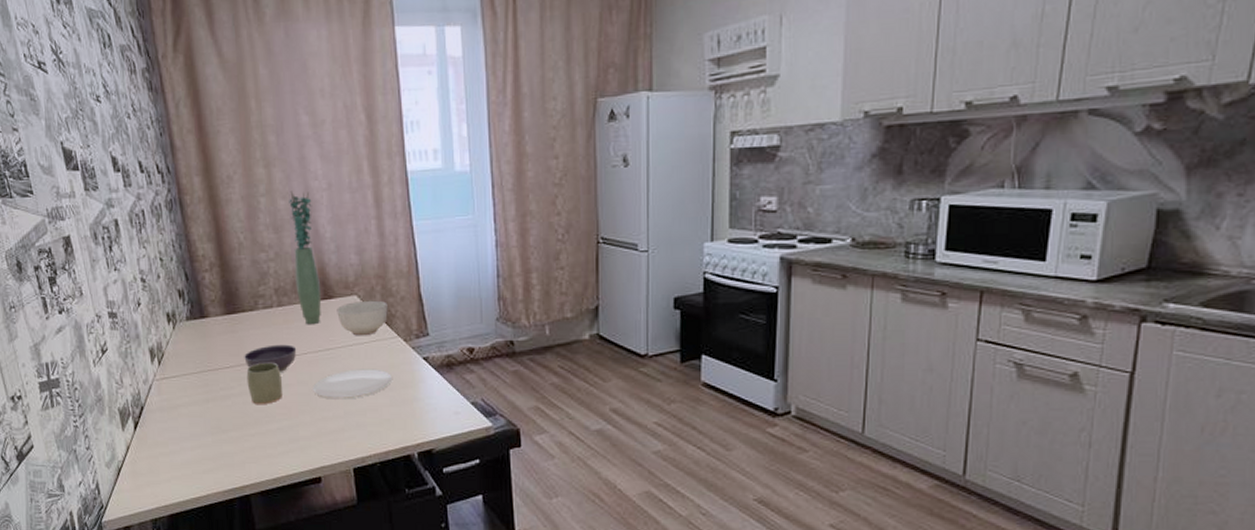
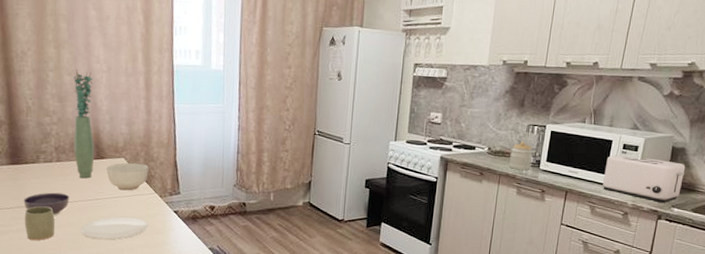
jar: none [885,225,923,267] -> present [508,142,533,171]
toaster: none [1042,228,1184,296] -> present [603,154,686,203]

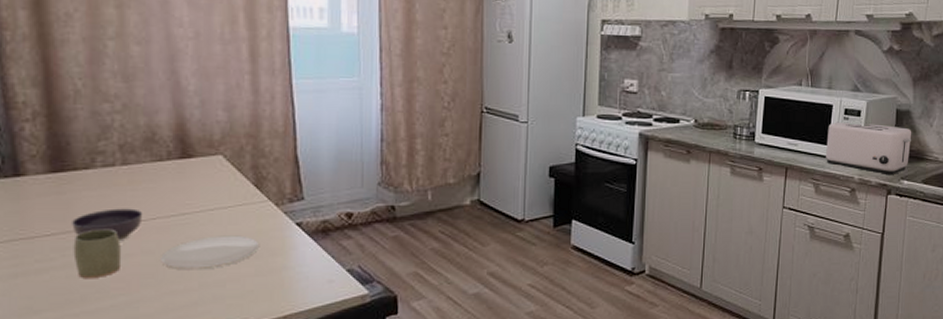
vase: present [73,70,94,179] -> none [145,37,178,187]
bowl: present [106,162,149,191] -> none [197,161,258,200]
jar: present [508,142,533,171] -> none [719,111,746,146]

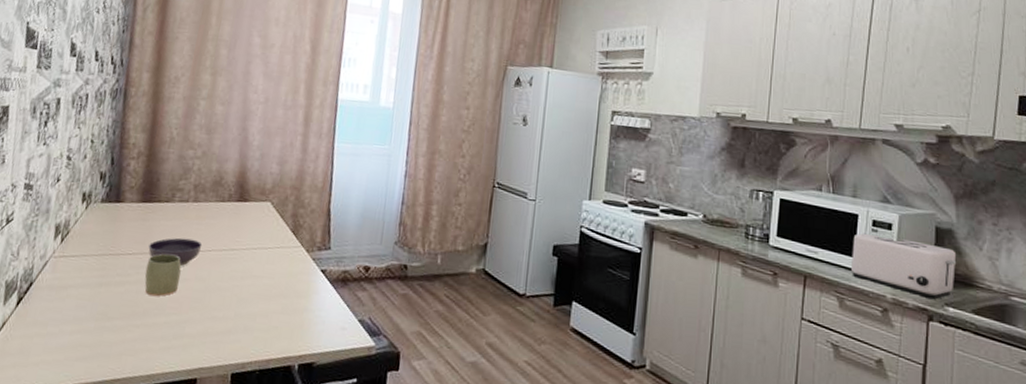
plate: present [161,235,260,271] -> none [208,272,289,302]

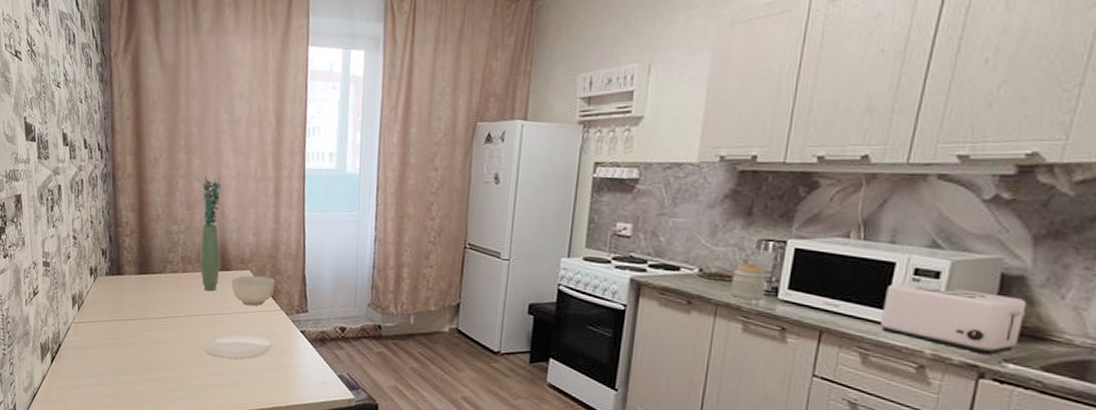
mug: present [144,253,182,296] -> none [148,318,178,355]
bowl: present [148,237,203,266] -> none [149,304,194,329]
plate: none [208,272,289,302] -> present [203,333,273,360]
vase: none [214,99,248,224] -> present [199,176,222,292]
bowl: none [248,207,298,241] -> present [231,275,276,306]
jar: none [729,209,759,246] -> present [729,261,767,301]

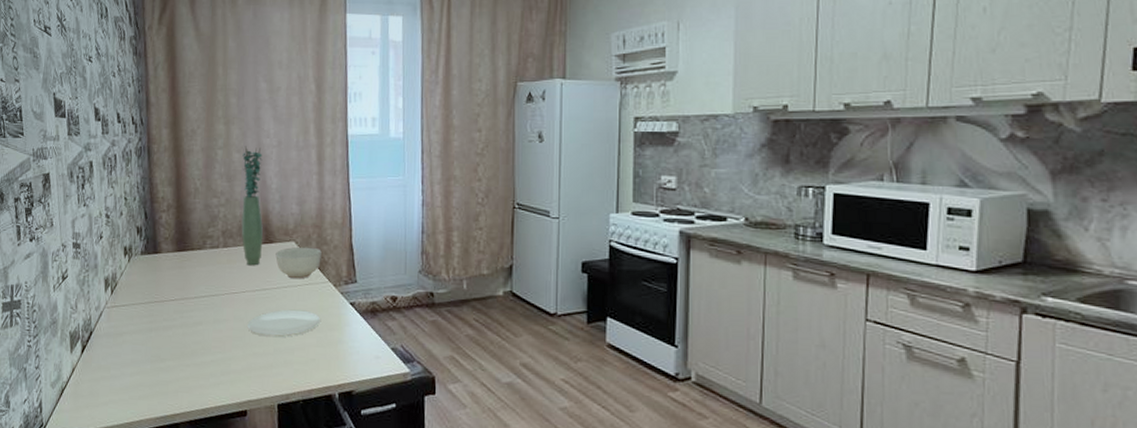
jar: present [729,261,767,301] -> none [776,209,811,247]
toaster: present [881,282,1027,355] -> none [923,221,1056,289]

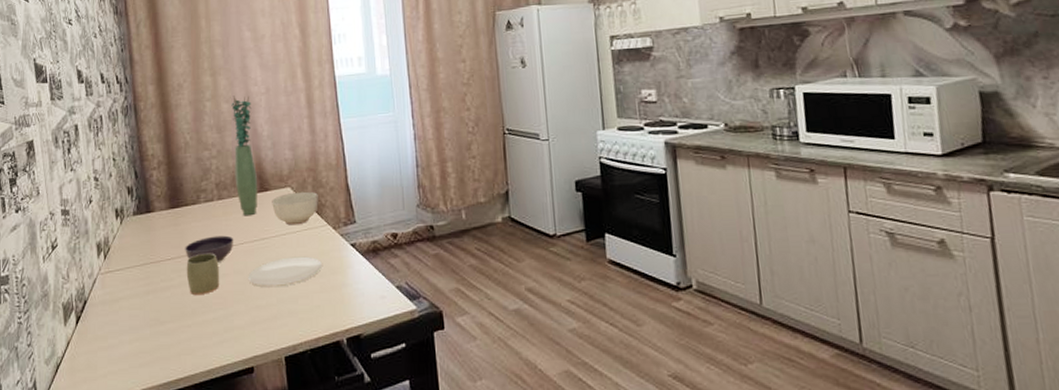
bowl: none [188,282,237,308] -> present [185,235,234,262]
mug: none [188,297,220,337] -> present [186,253,219,294]

